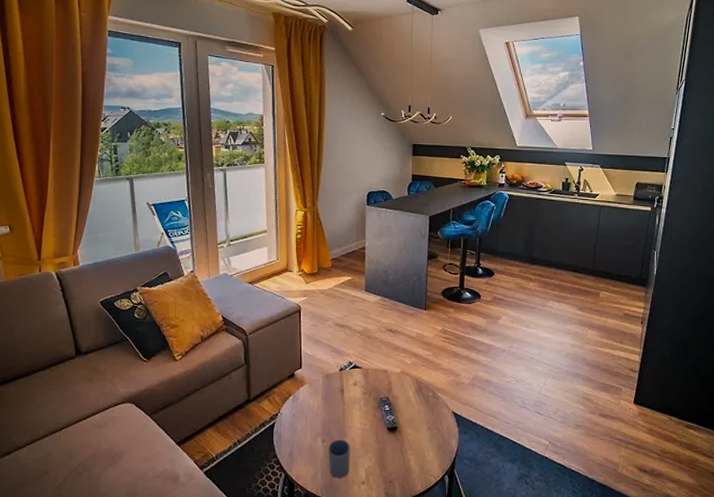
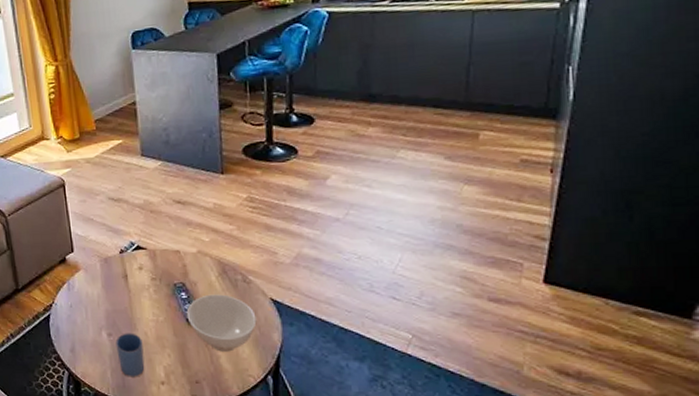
bowl: none [387,407,441,456] -> present [186,294,257,352]

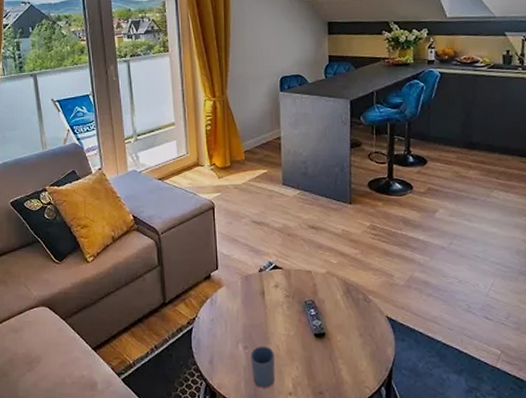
bowl: present [186,294,257,352] -> none [314,311,374,365]

